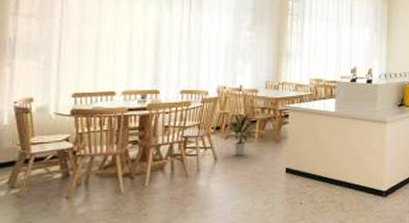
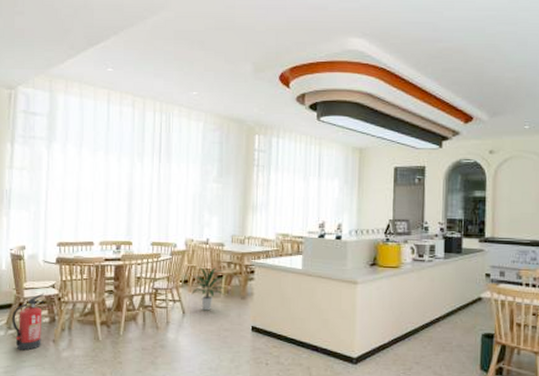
fire extinguisher: none [15,147,55,211] -> present [11,293,44,351]

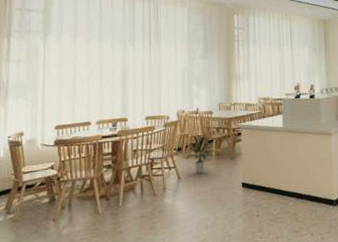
fire extinguisher: present [11,293,44,351] -> none [10,175,43,234]

